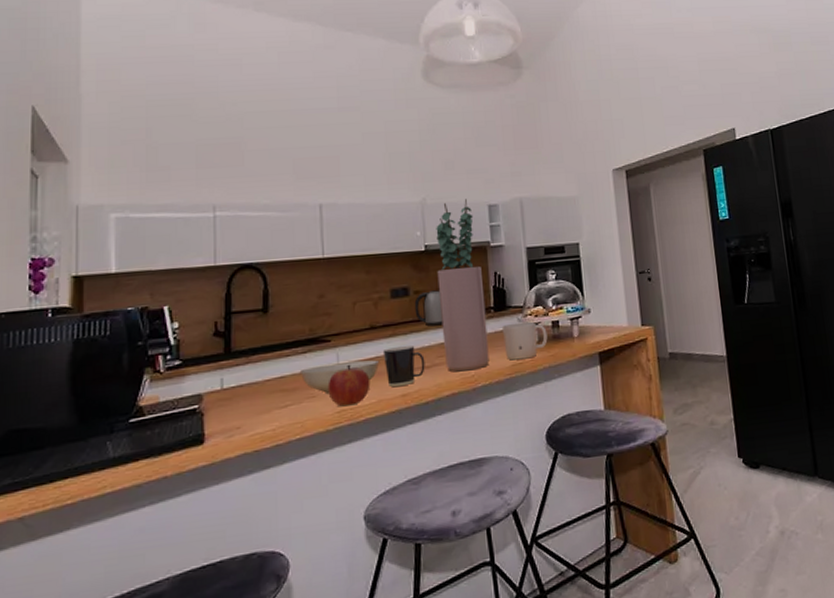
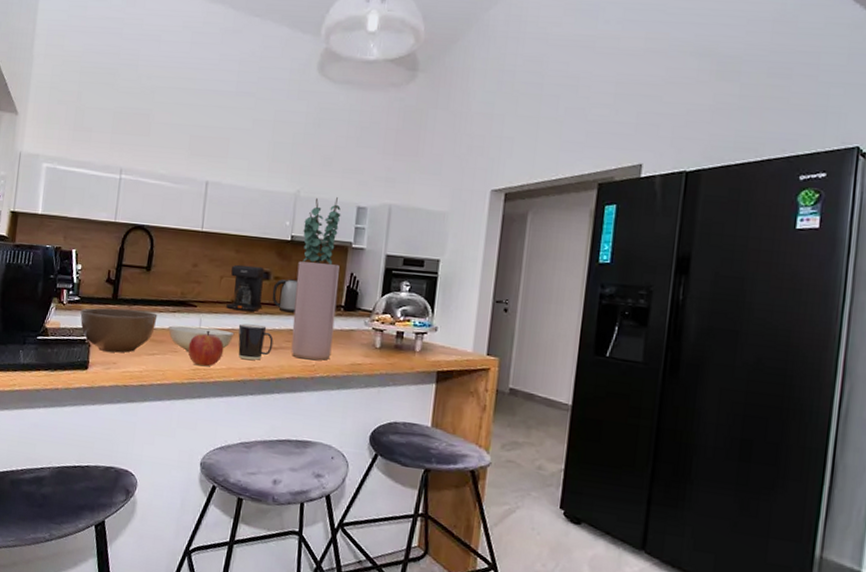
bowl: none [185,358,285,417] -> present [80,308,158,353]
coffee maker: none [365,283,405,337] -> present [226,264,264,311]
mug: present [501,321,548,361] -> none [346,325,391,362]

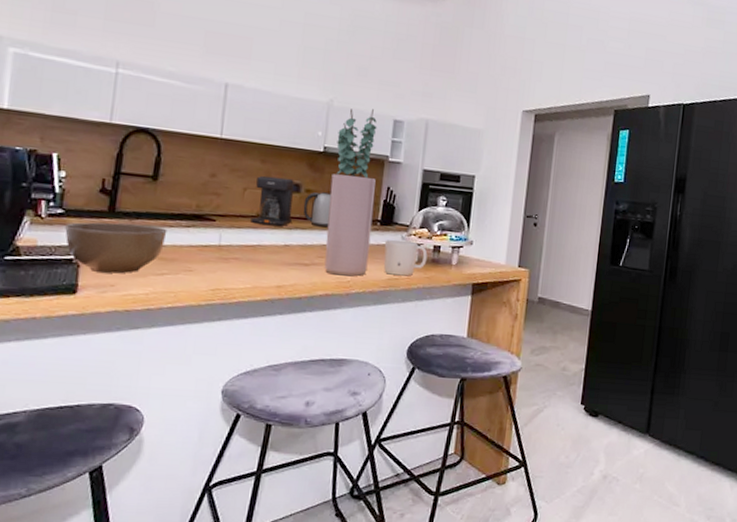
bowl: present [167,325,235,353] -> none [180,242,261,271]
fruit: present [188,330,224,367] -> none [205,246,249,286]
mug: present [238,323,274,361] -> none [264,239,305,278]
mug: none [346,325,391,362] -> present [383,239,428,276]

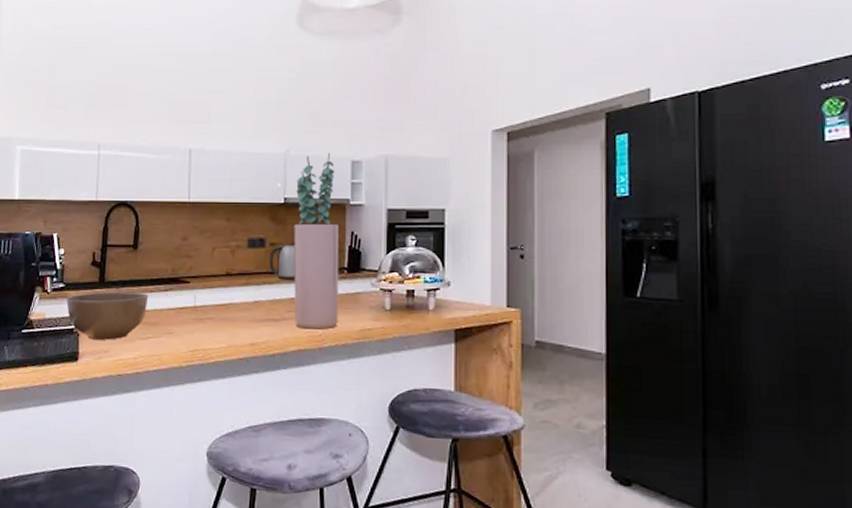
coffee maker: present [251,175,294,226] -> none [221,233,259,283]
mug: present [383,239,428,276] -> none [353,287,401,326]

